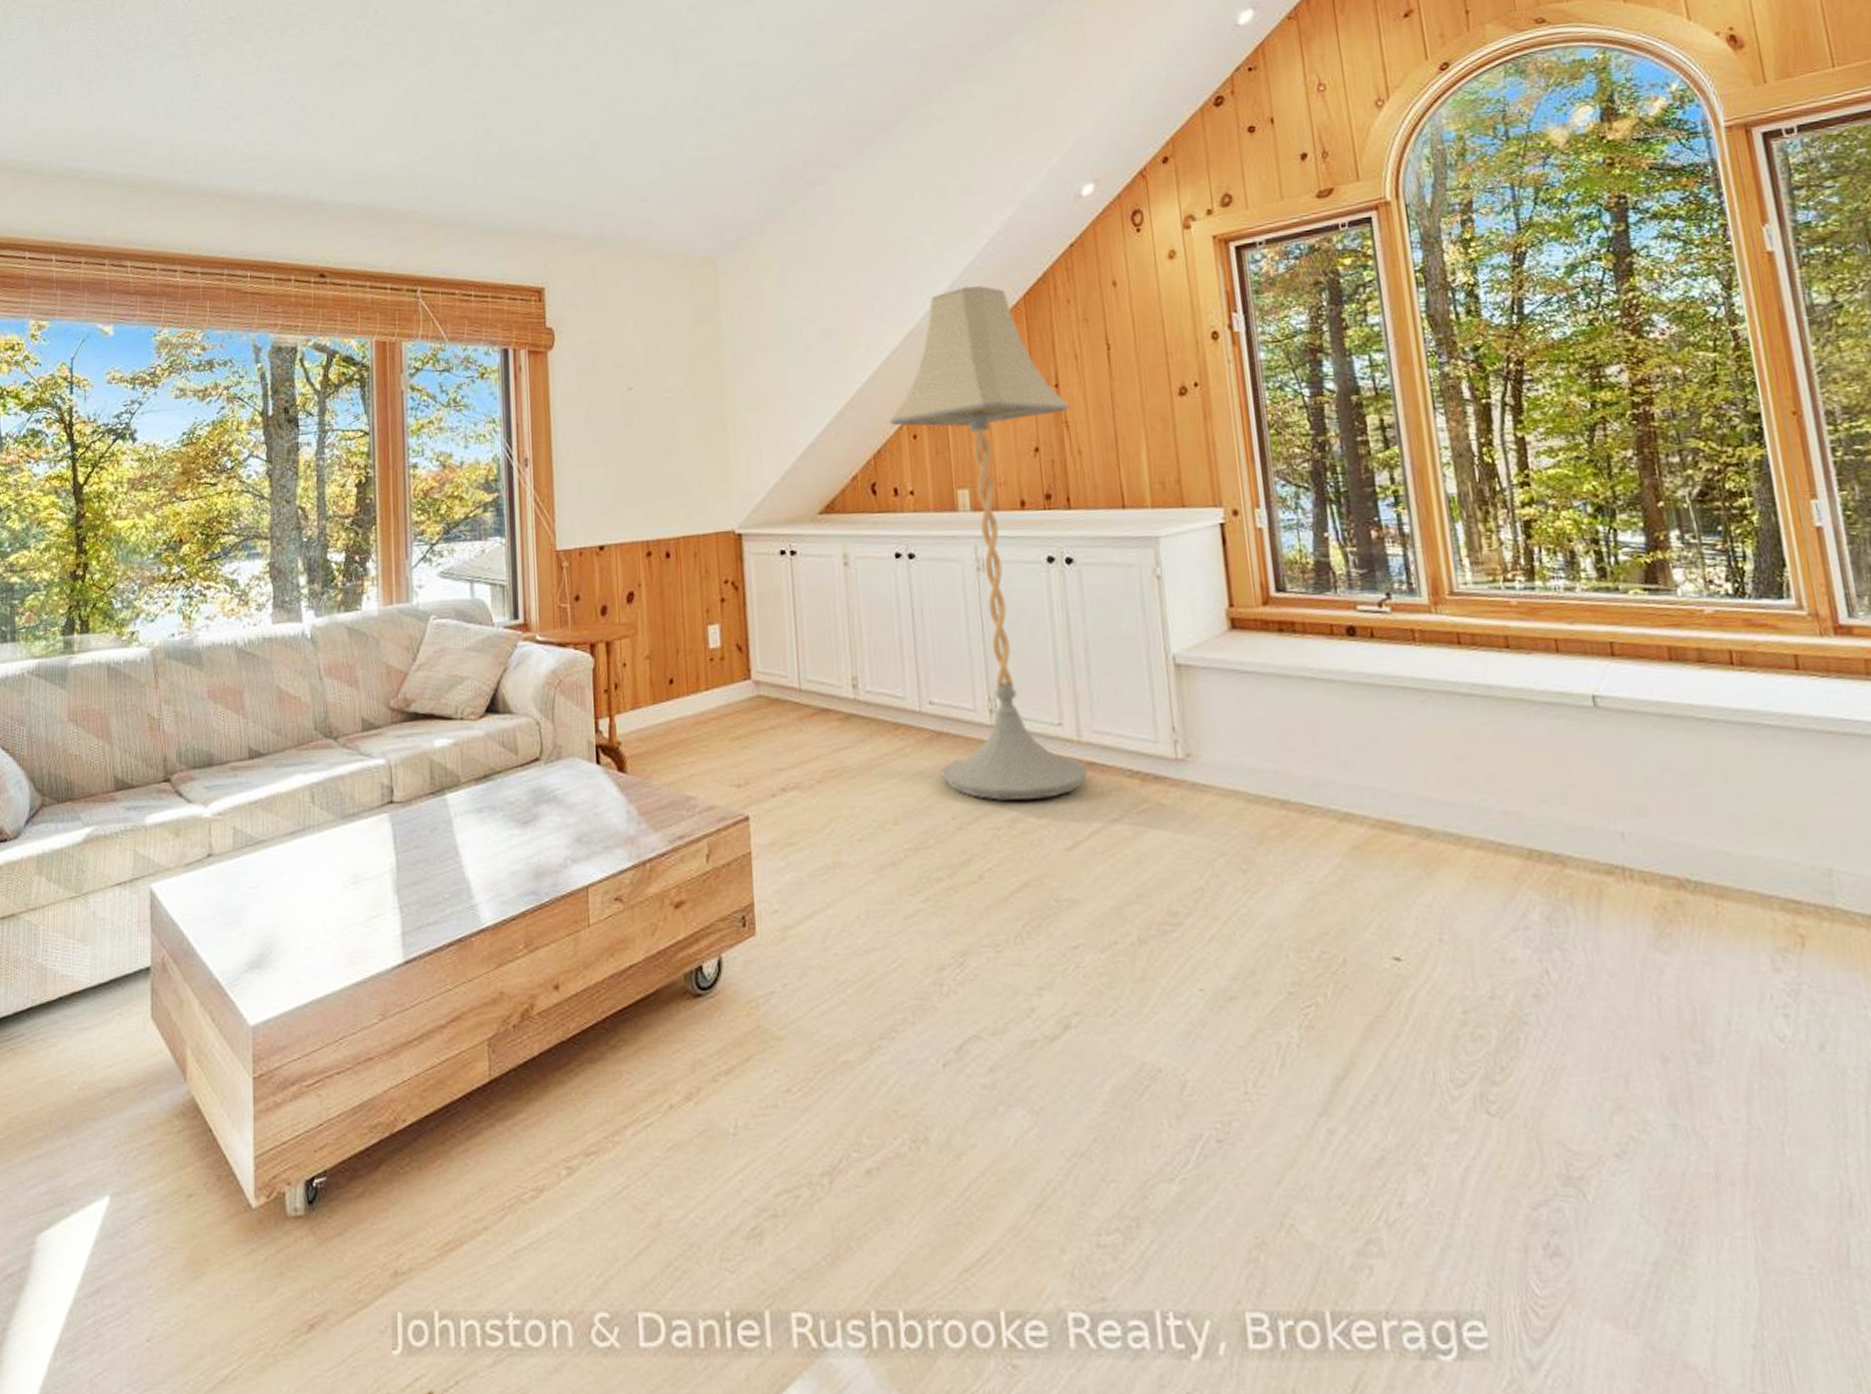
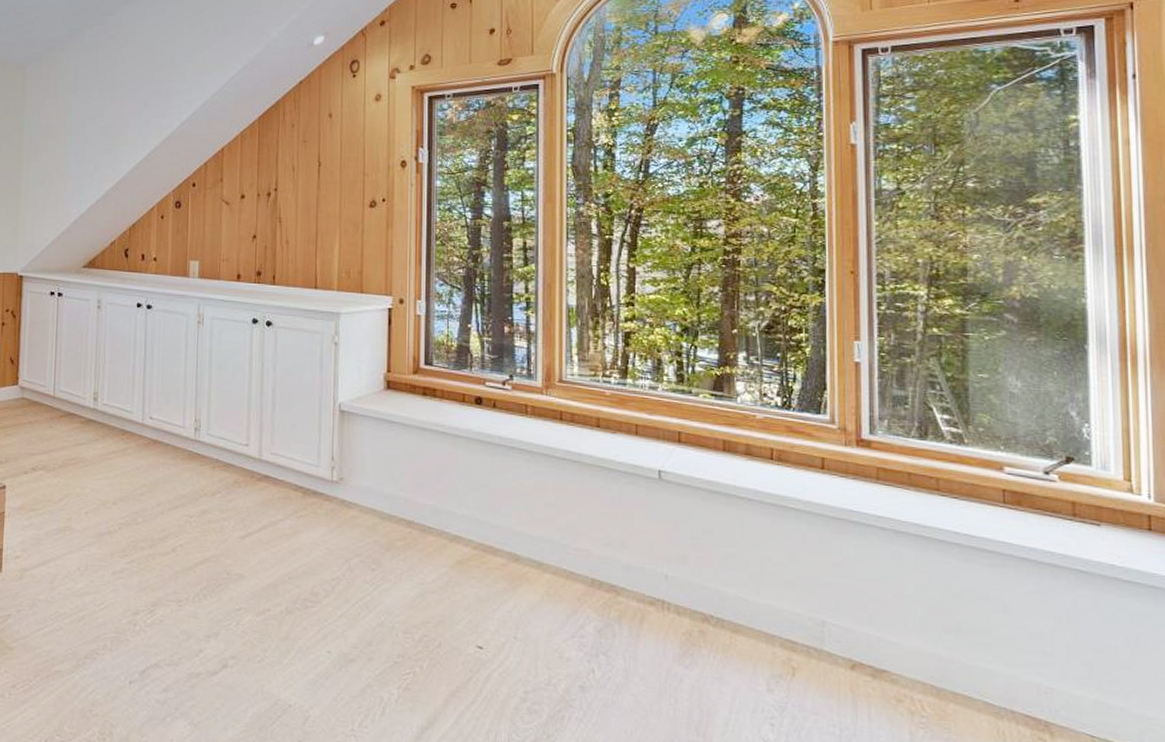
floor lamp: present [890,286,1088,801] -> none [144,105,284,498]

